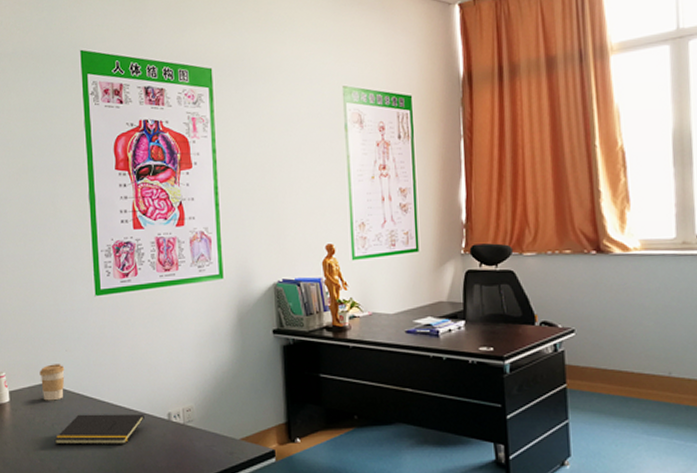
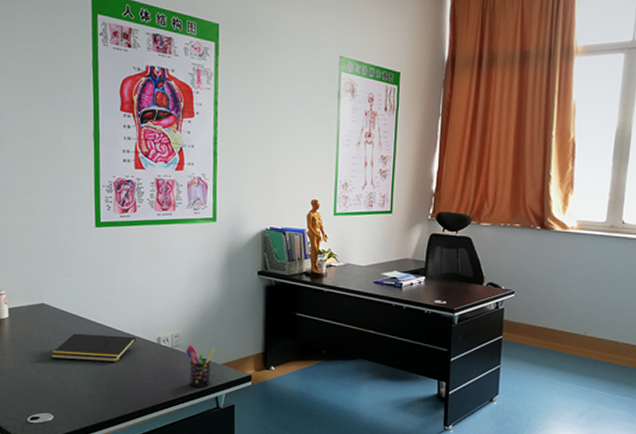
coffee cup: present [39,364,65,401] -> none [38,286,63,320]
pen holder: none [200,418,233,468] -> present [186,344,216,388]

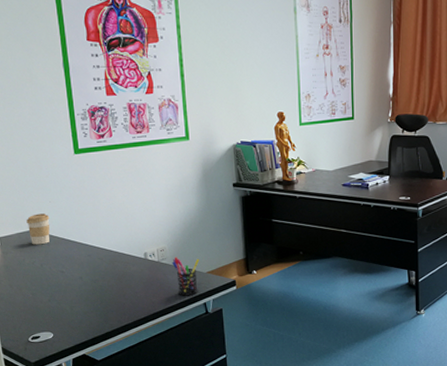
coffee cup: none [38,286,63,320] -> present [26,213,50,245]
notepad: present [50,333,136,362] -> none [44,254,124,281]

